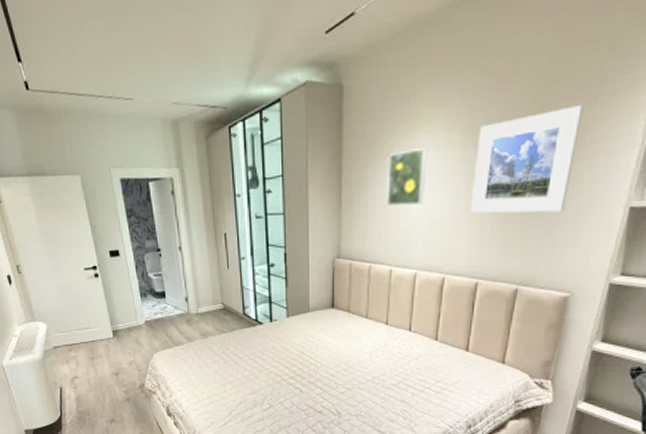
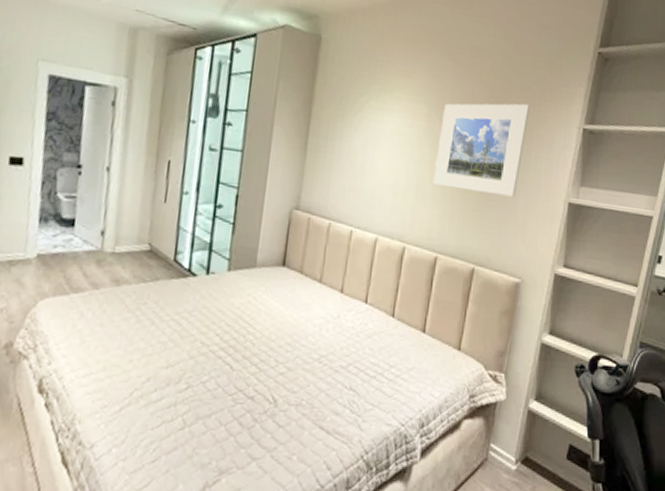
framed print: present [385,148,428,206] -> none [352,111,397,167]

